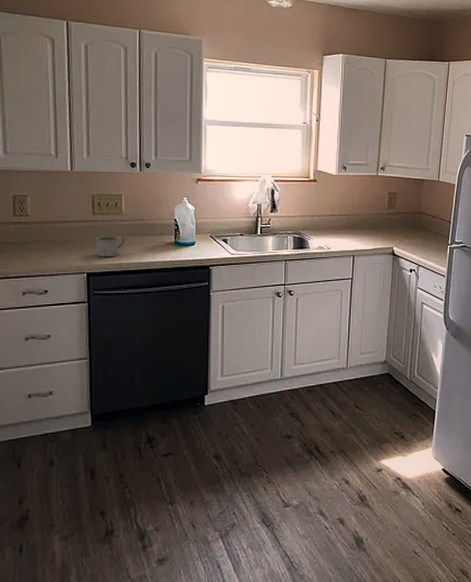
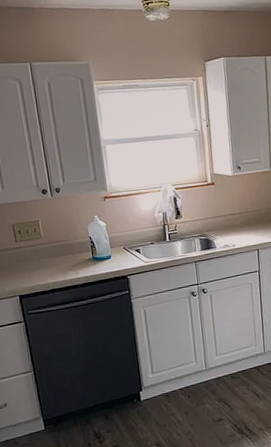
mug: present [95,236,125,257] -> none [22,258,48,280]

